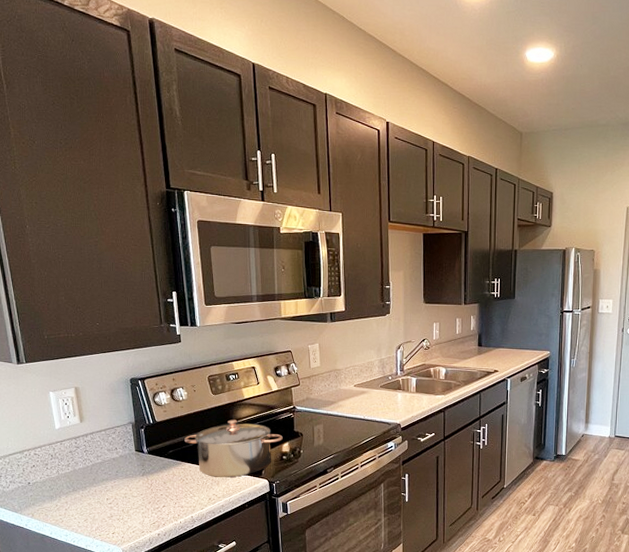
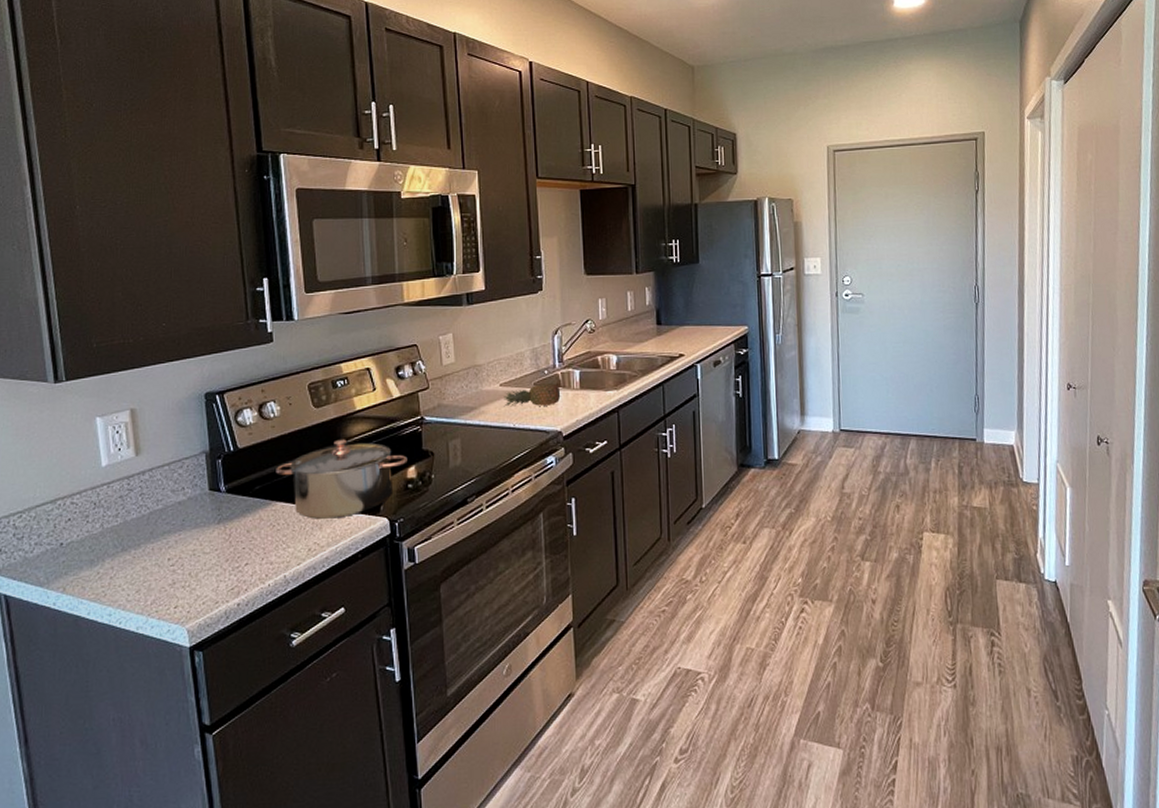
fruit: none [357,387,401,404] -> present [504,383,561,407]

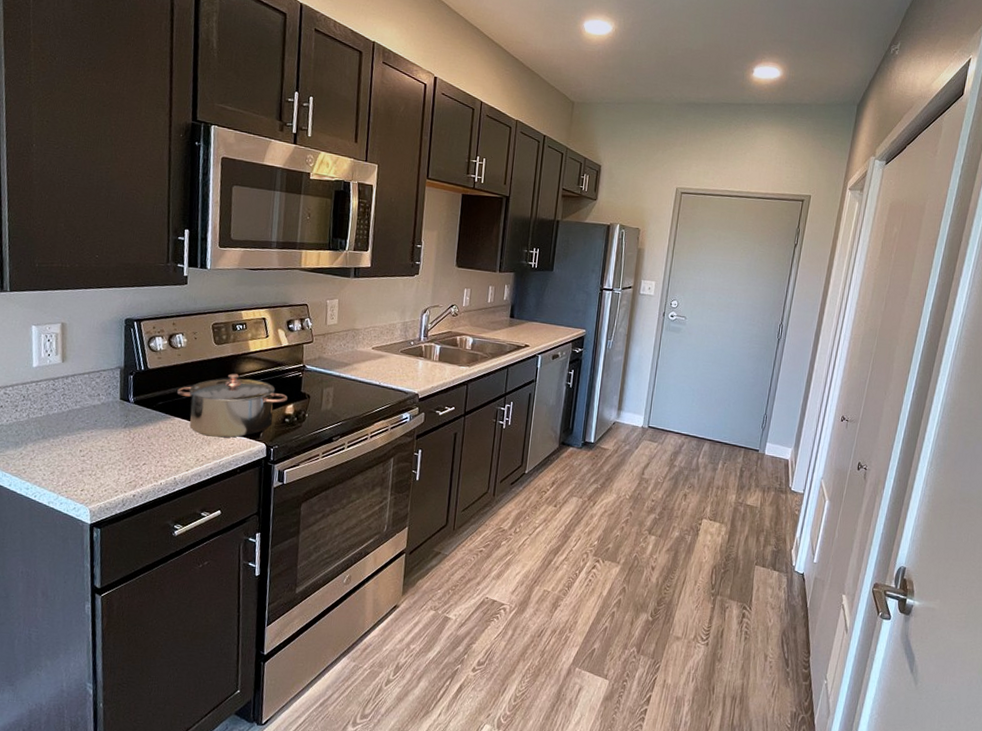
fruit: present [504,383,561,407] -> none [373,352,422,372]

